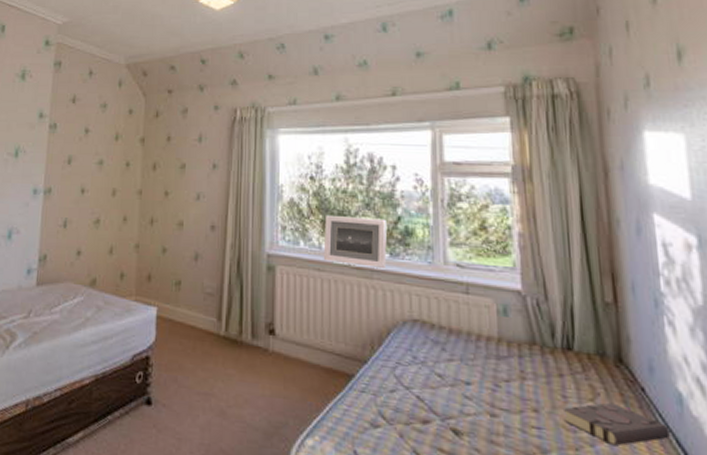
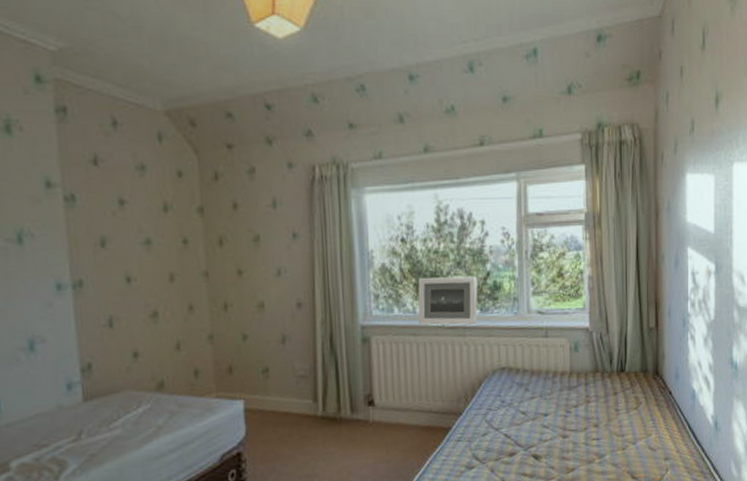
book: present [562,402,670,446] -> none [615,407,685,440]

